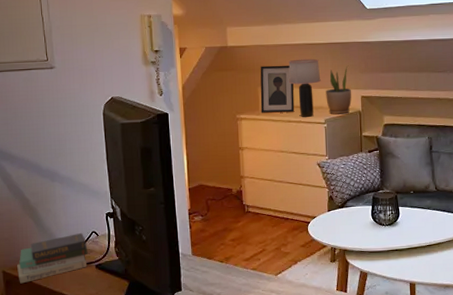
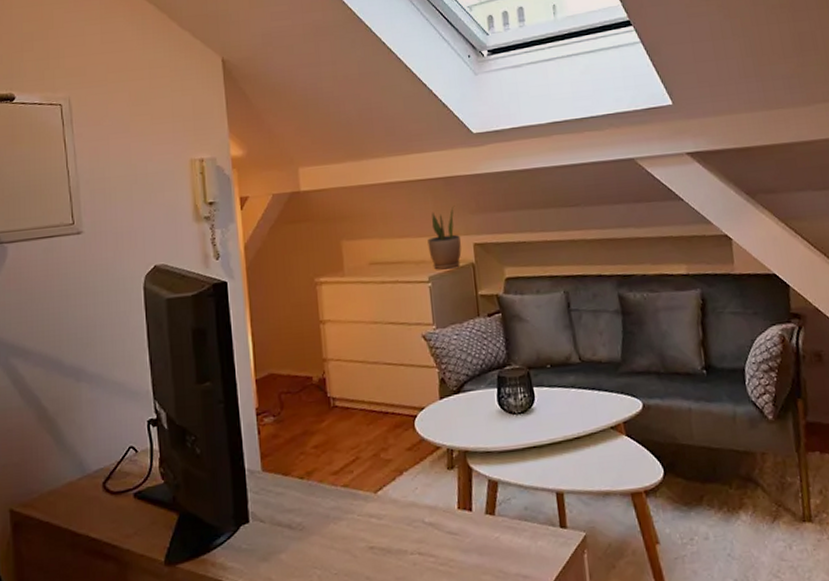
books: present [17,232,88,284] -> none [29,449,124,526]
picture frame: present [260,65,295,113] -> none [342,210,389,274]
table lamp: present [288,58,321,117] -> none [378,199,421,276]

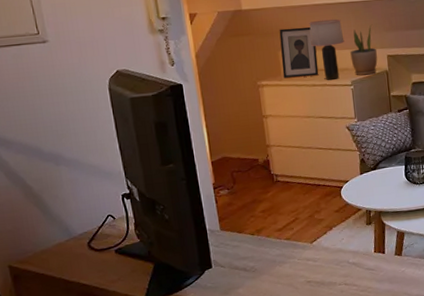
picture frame: none [342,210,389,274] -> present [279,27,319,79]
table lamp: none [378,199,421,276] -> present [309,18,345,80]

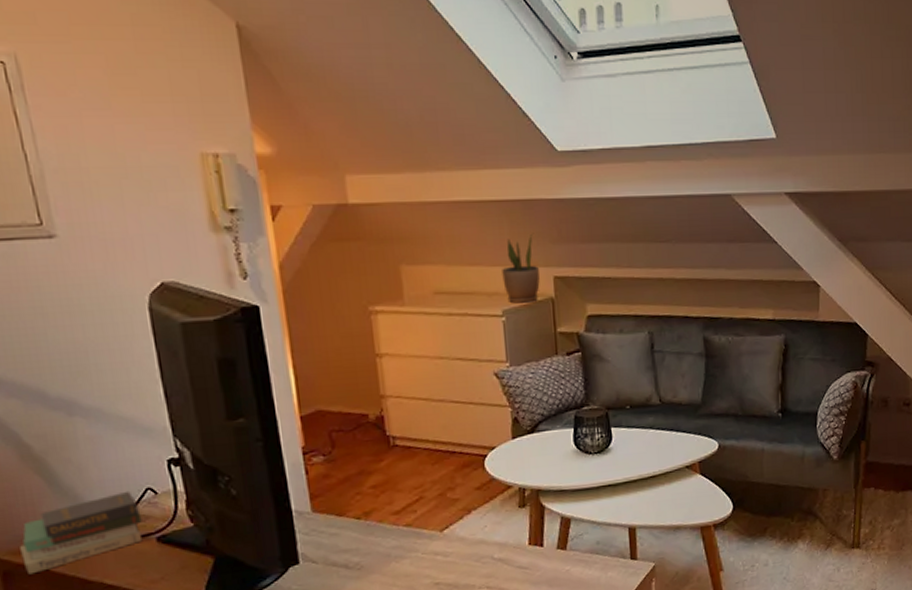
books: none [25,217,106,277] -> present [20,490,143,575]
picture frame: present [279,27,319,79] -> none [401,232,457,304]
table lamp: present [309,18,345,80] -> none [444,222,494,308]

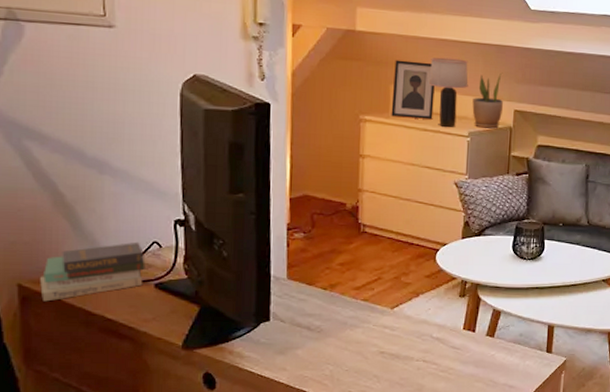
picture frame: none [401,232,457,304] -> present [391,59,435,120]
table lamp: none [444,222,494,308] -> present [429,57,469,127]

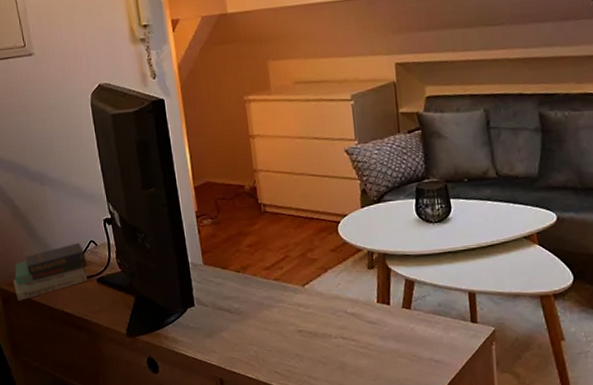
picture frame: present [391,59,435,120] -> none [268,31,313,93]
table lamp: present [429,57,469,127] -> none [302,20,344,94]
potted plant: present [472,72,503,129] -> none [350,26,383,89]

